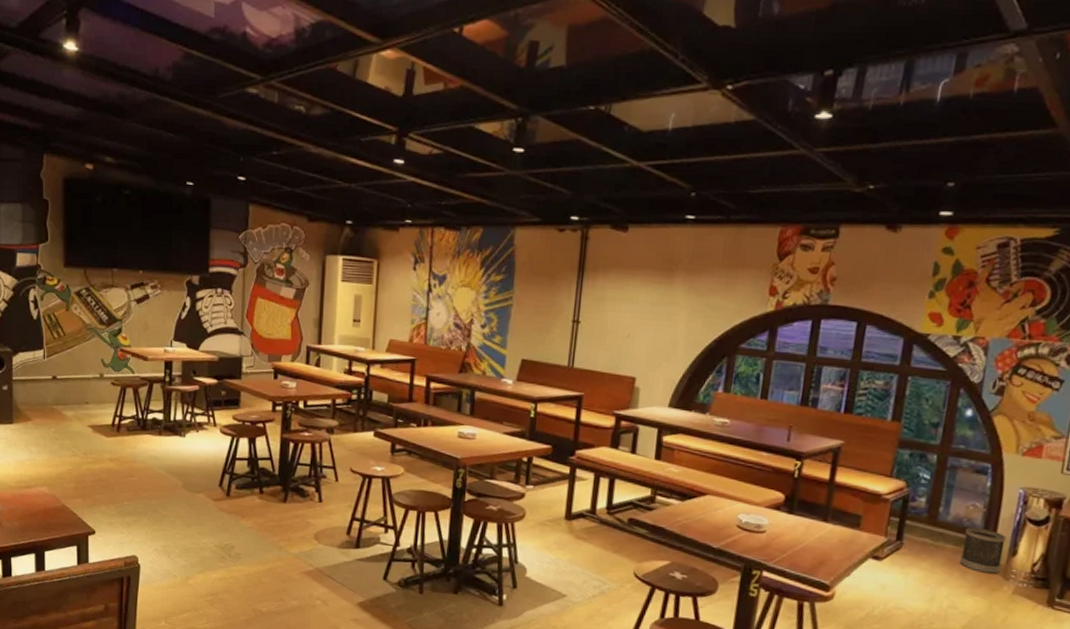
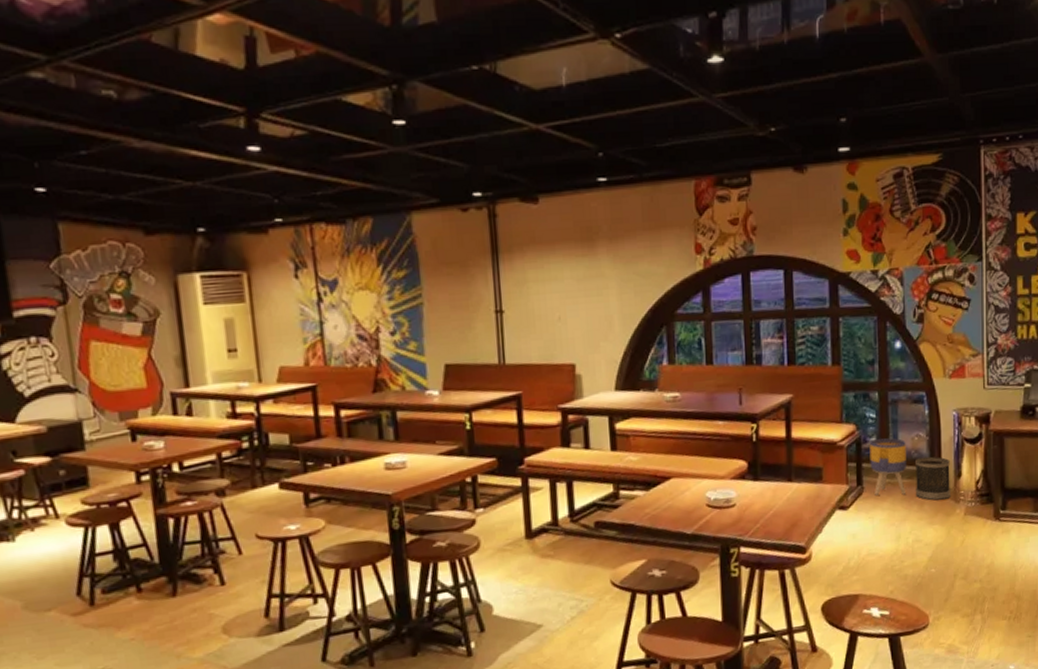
storage basket: none [914,499,959,559] -> present [869,438,907,495]

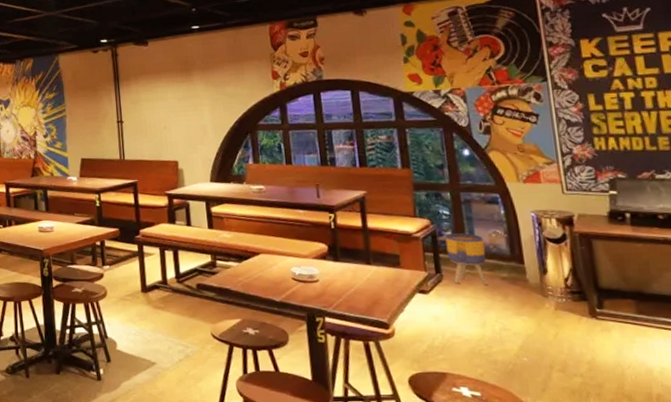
wastebasket: present [916,456,950,501] -> none [495,252,537,293]

